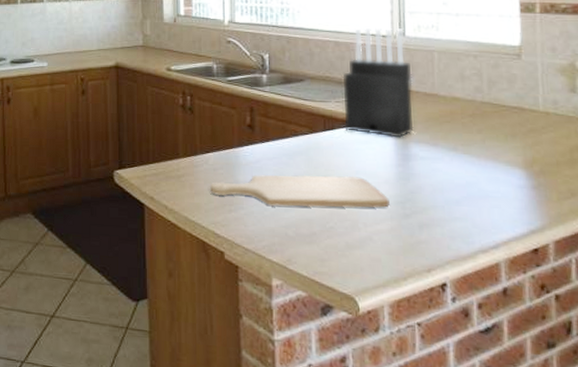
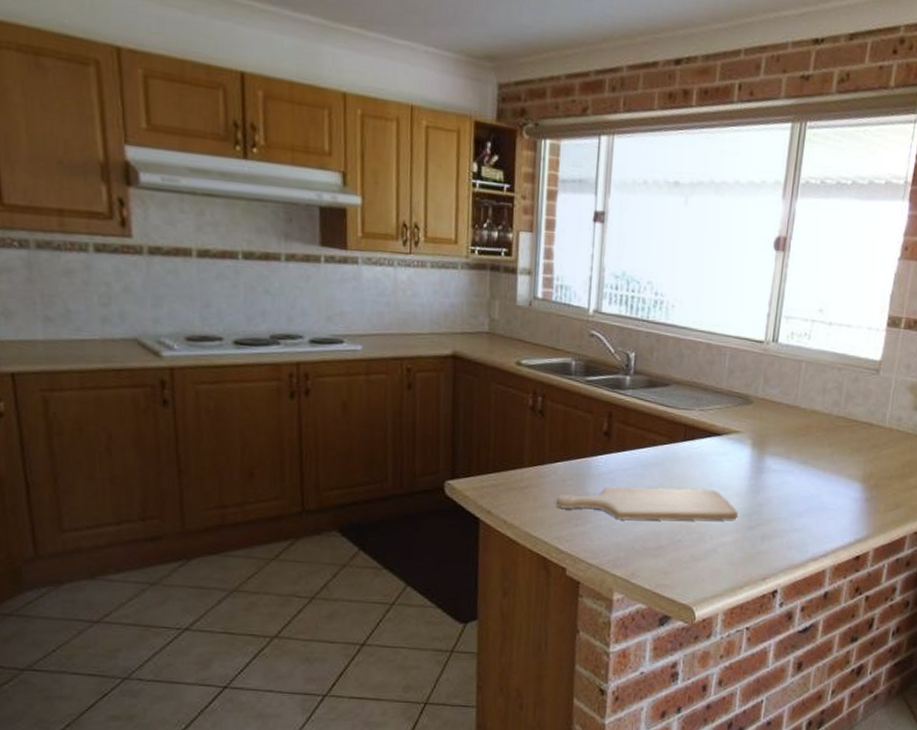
knife block: present [342,26,414,138] -> none [705,328,778,450]

